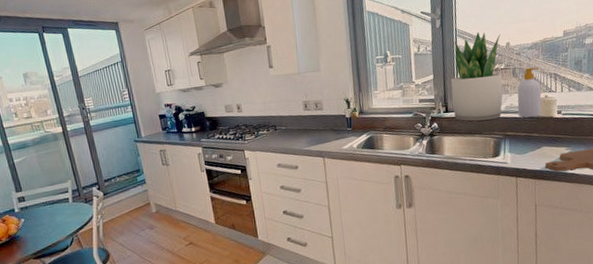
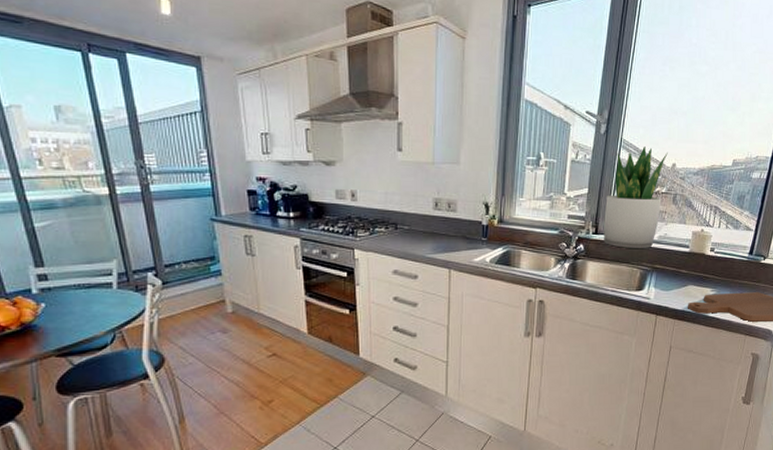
soap bottle: present [517,67,542,118] -> none [670,195,701,251]

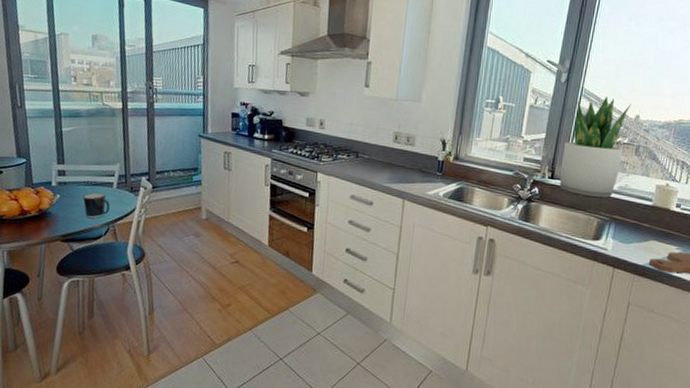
mug: none [75,296,112,327] -> present [82,192,110,219]

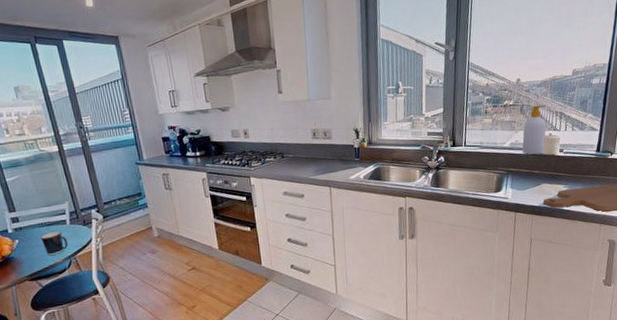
planter: present [560,97,631,198] -> none [459,67,512,157]
soap bottle: none [631,148,666,205] -> present [522,105,547,155]

